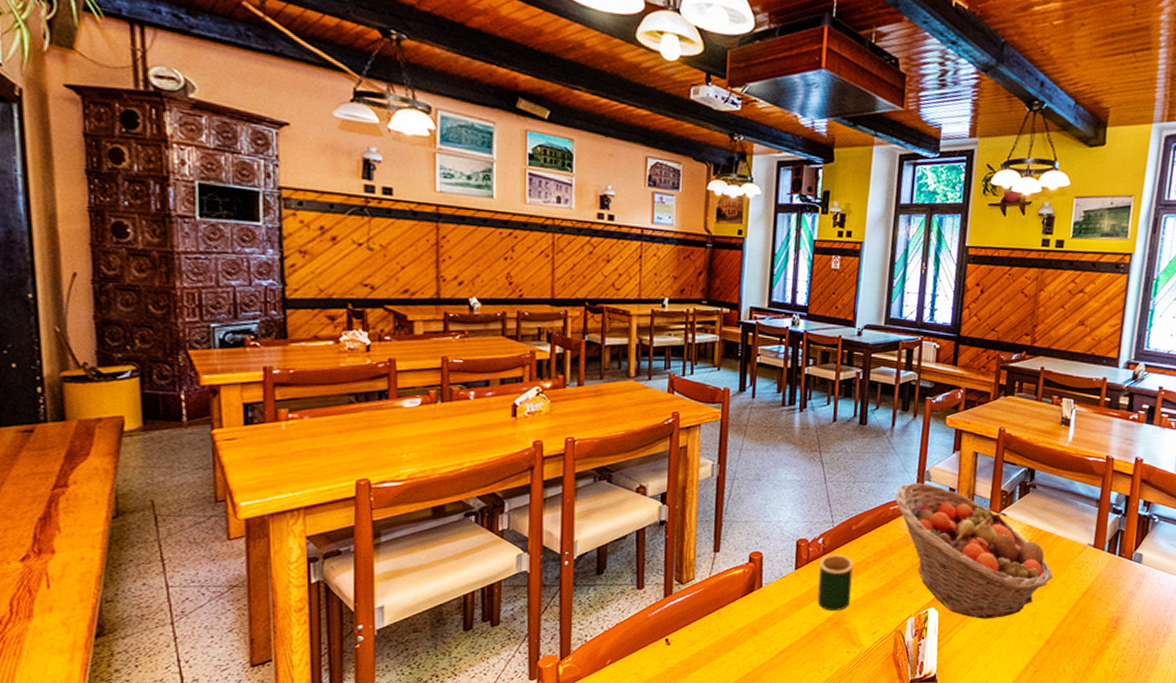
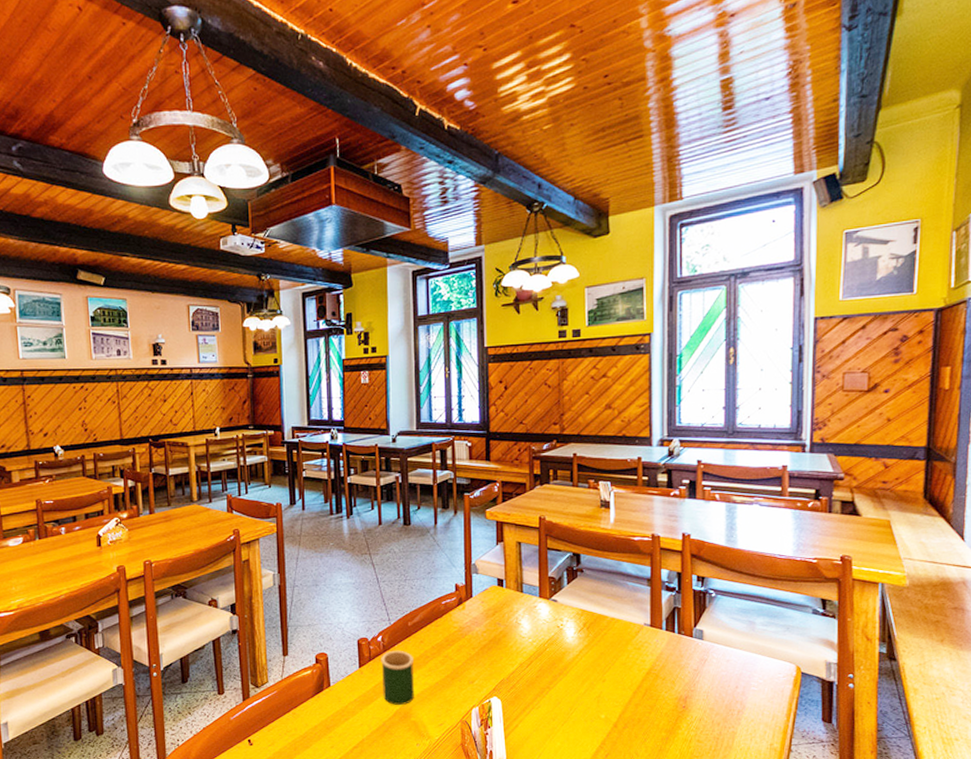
fruit basket: present [895,482,1053,619] -> none [446,576,612,706]

